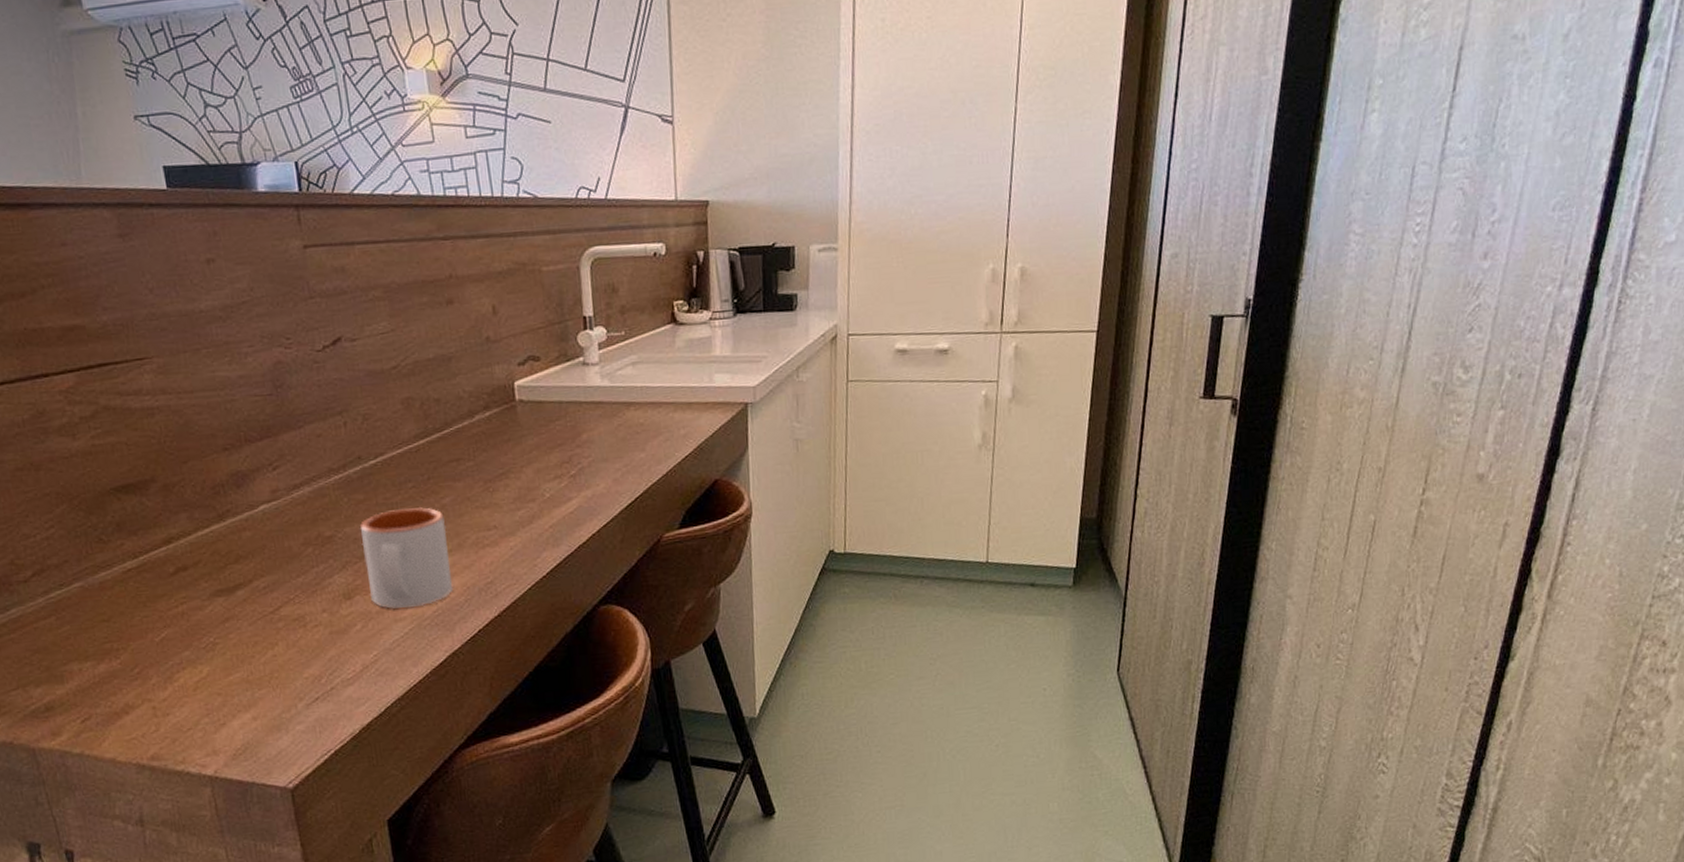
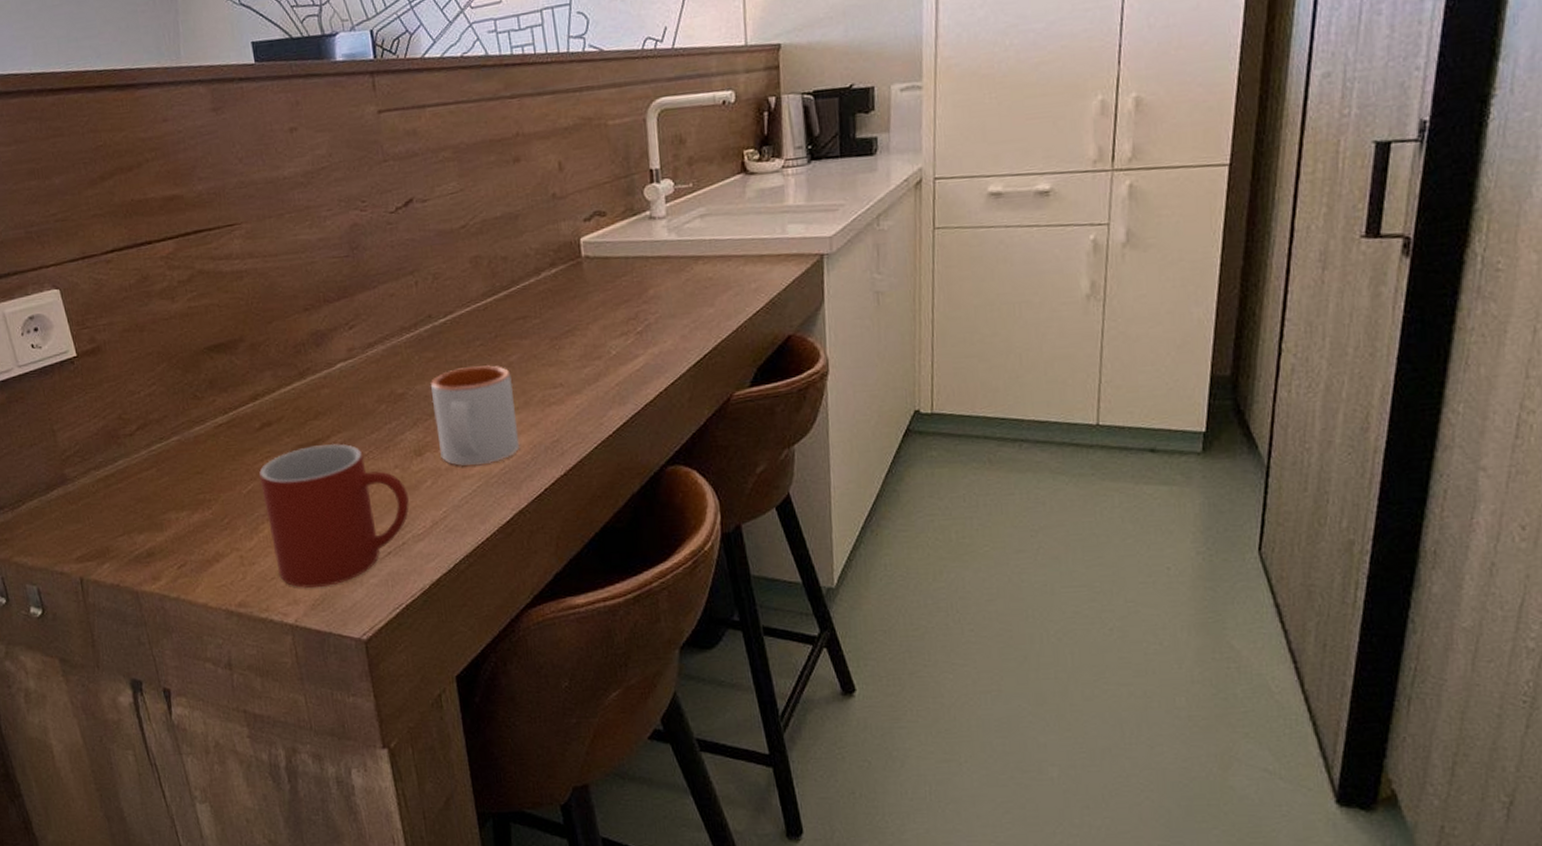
mug: none [173,587,338,738] -> present [259,443,409,588]

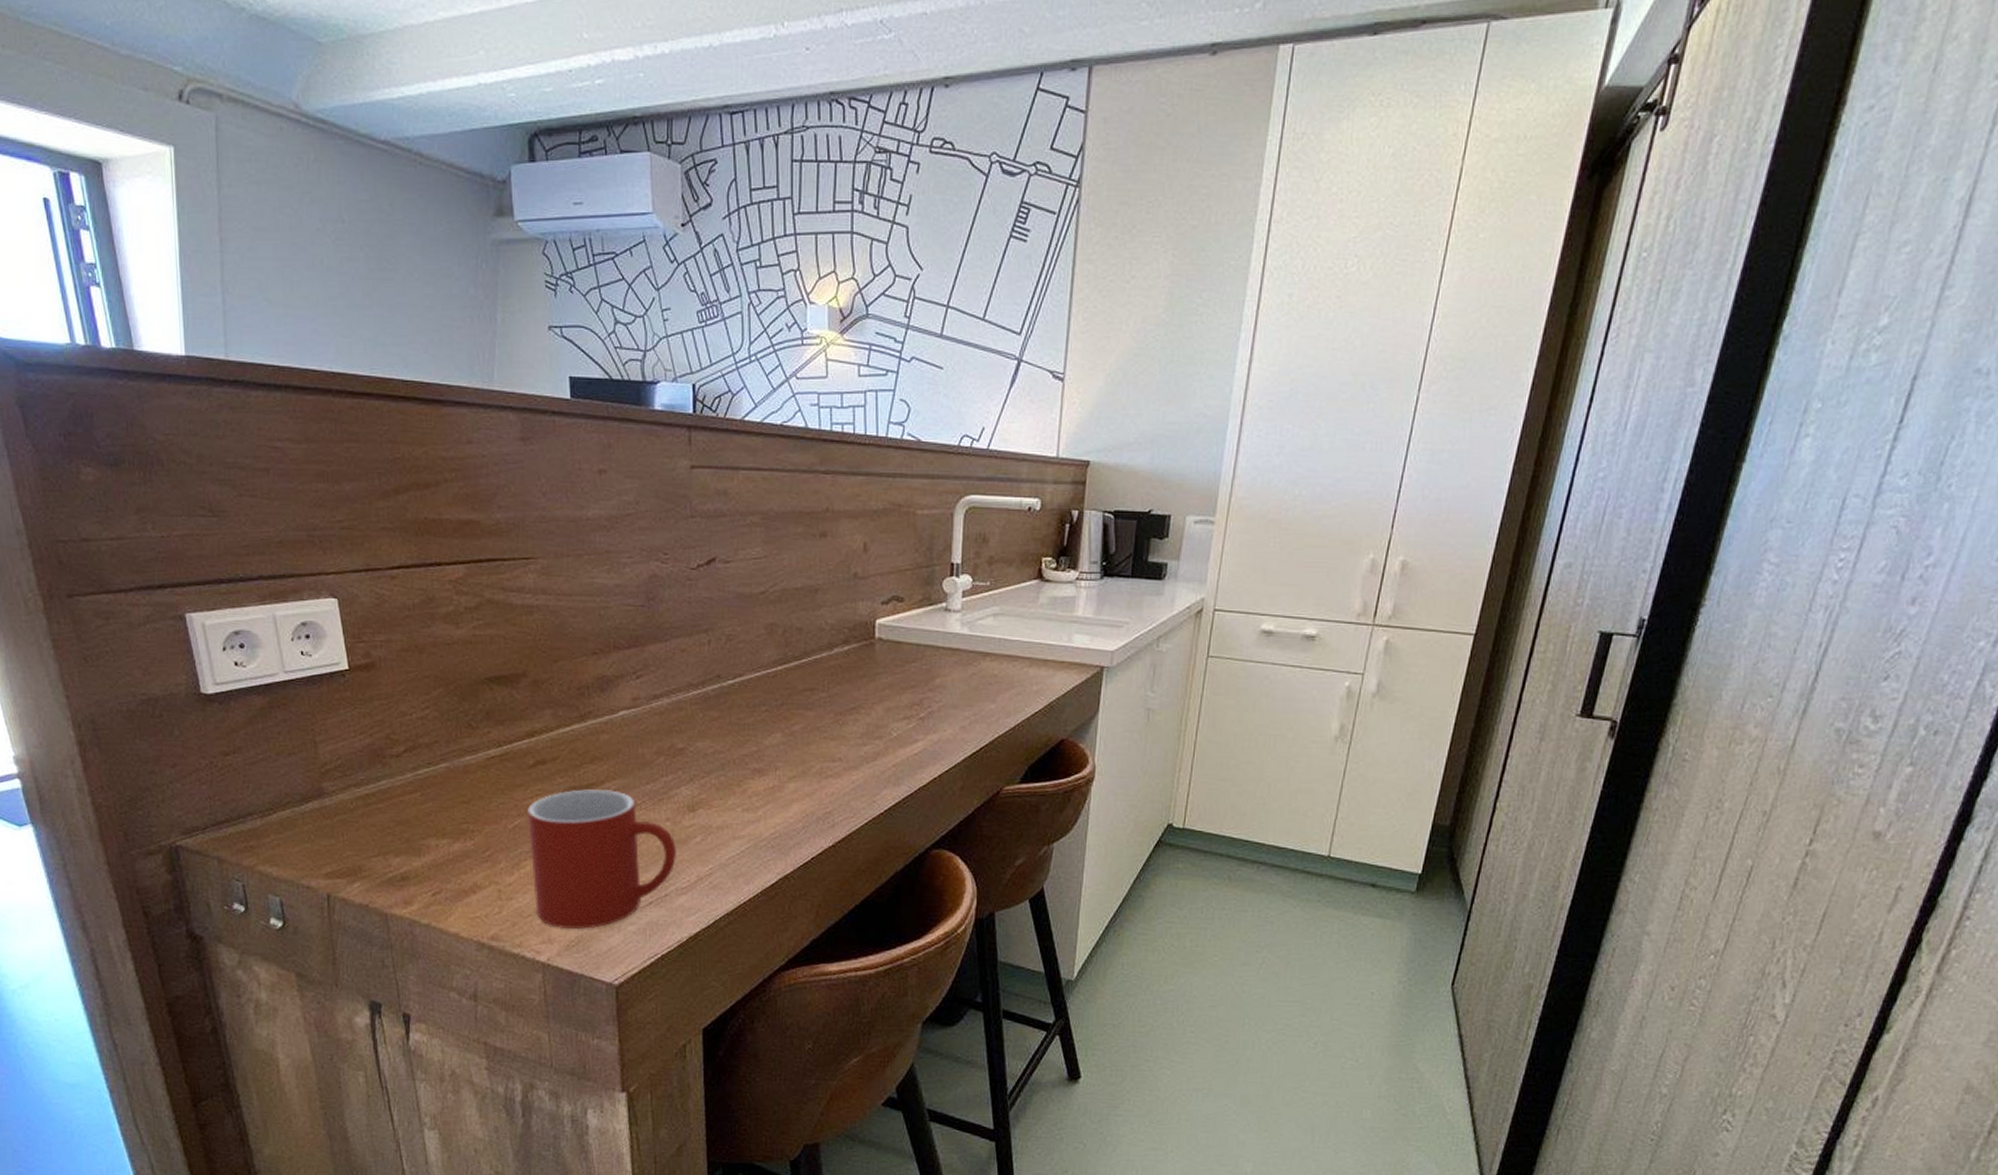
mug: present [431,364,520,467] -> none [711,730,793,828]

